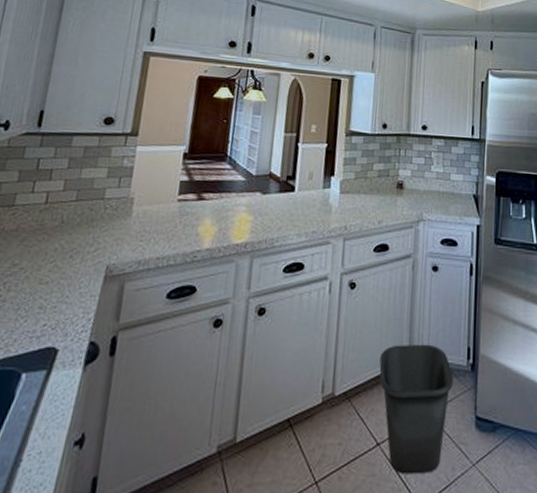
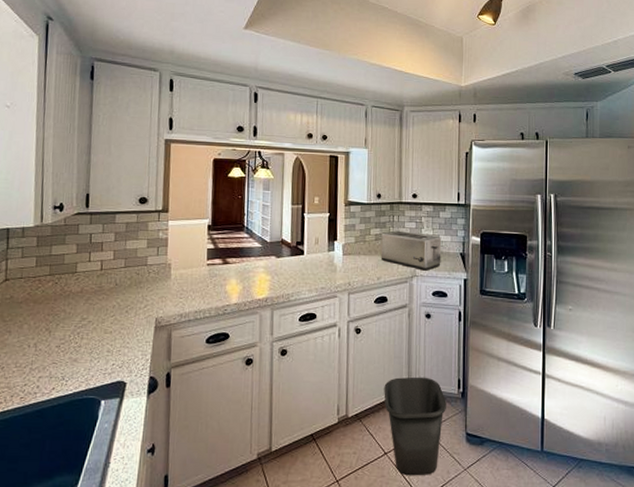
toaster: none [383,166,453,214] -> present [380,230,442,271]

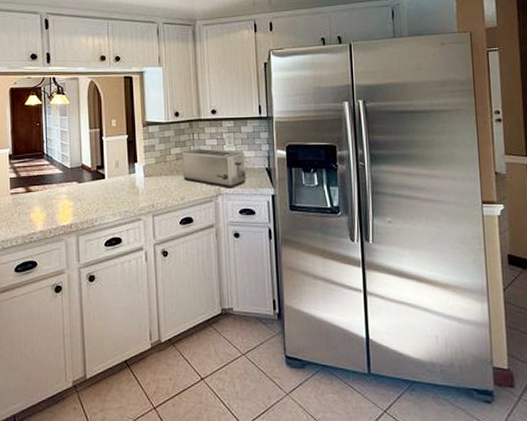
waste bin: present [384,377,446,476] -> none [196,298,263,402]

